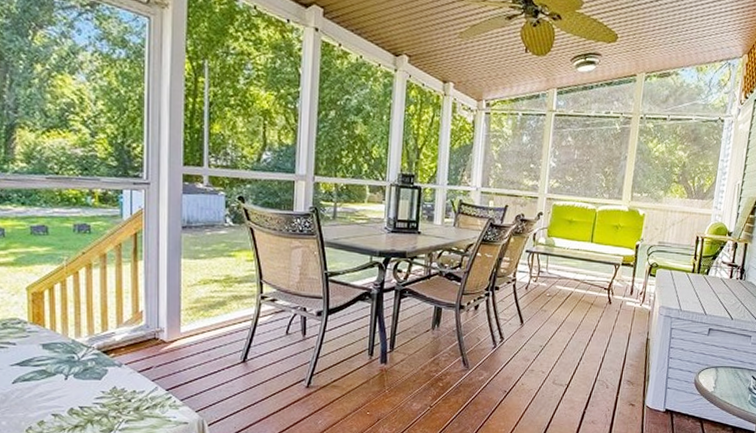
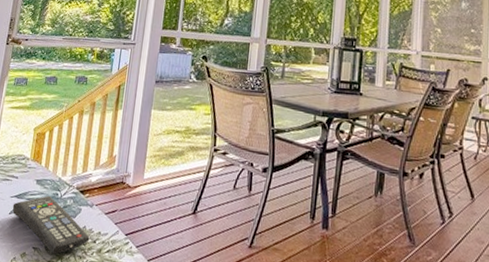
remote control: none [15,359,123,418] -> present [12,195,90,255]

